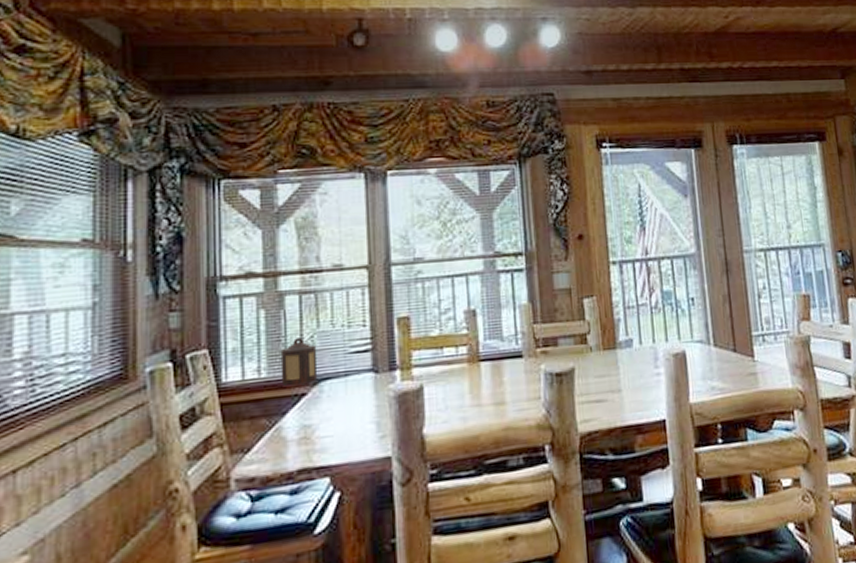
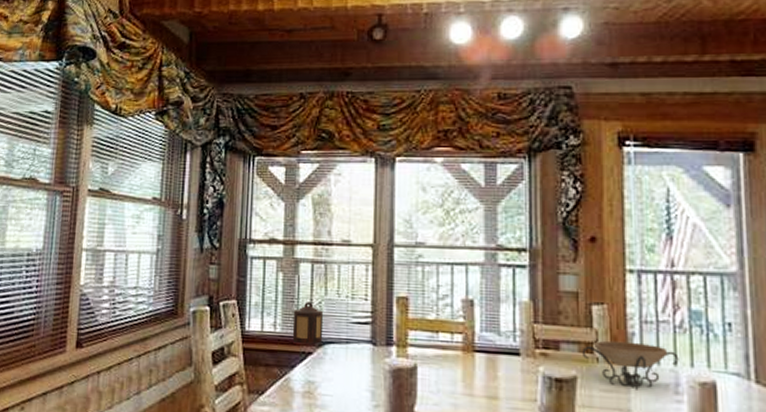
decorative bowl: none [577,327,657,371] -> present [581,340,679,390]

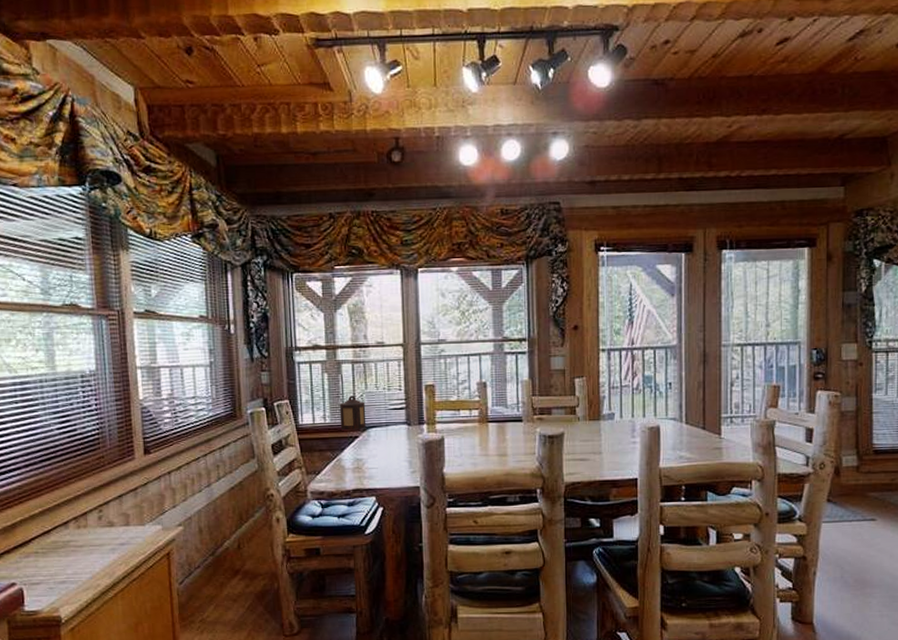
decorative bowl: present [581,340,679,390] -> none [567,403,635,438]

